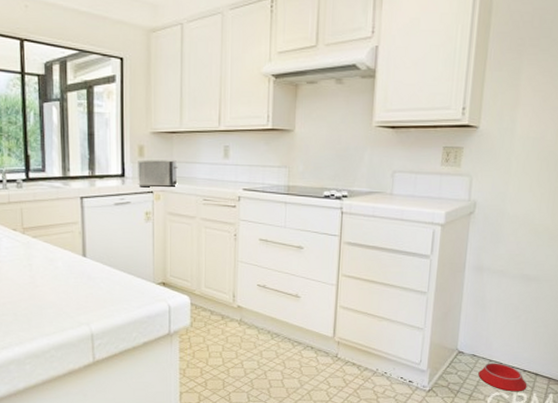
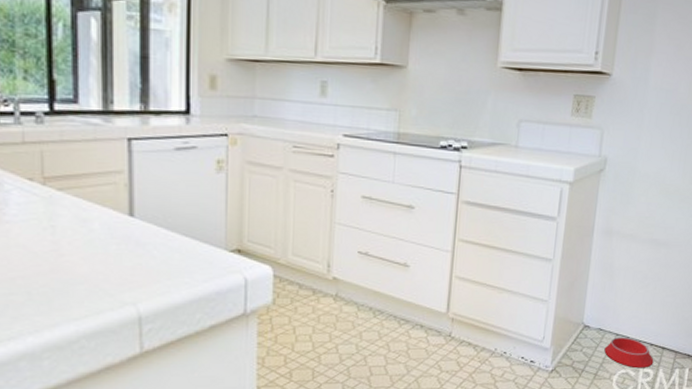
toaster: present [138,159,178,188] -> none [208,93,261,131]

